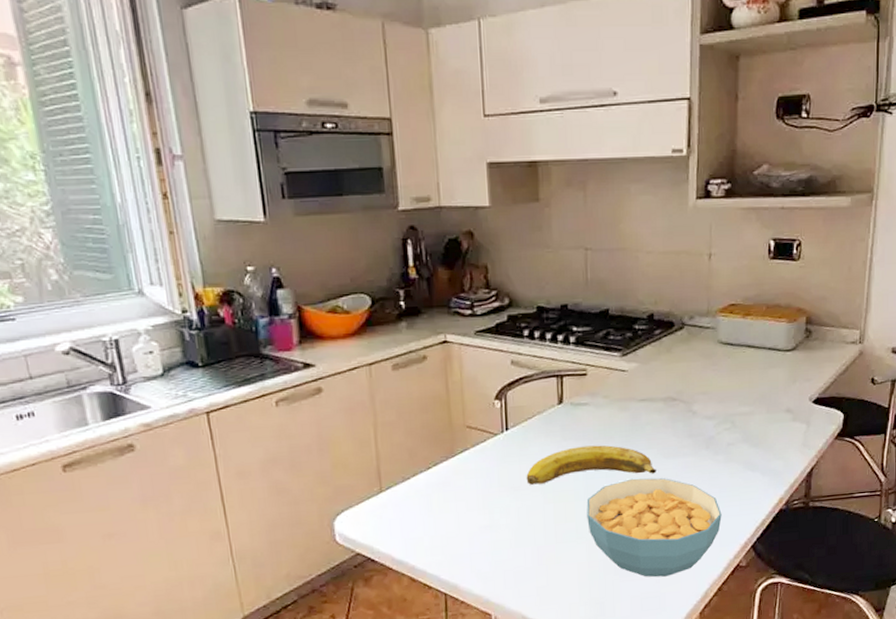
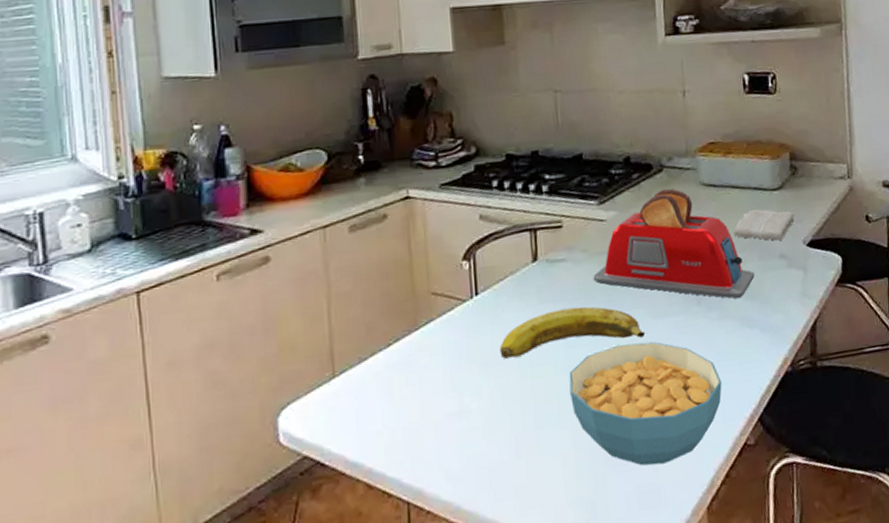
toaster: none [613,345,761,445] -> present [593,188,755,299]
washcloth: none [746,367,804,397] -> present [734,209,795,241]

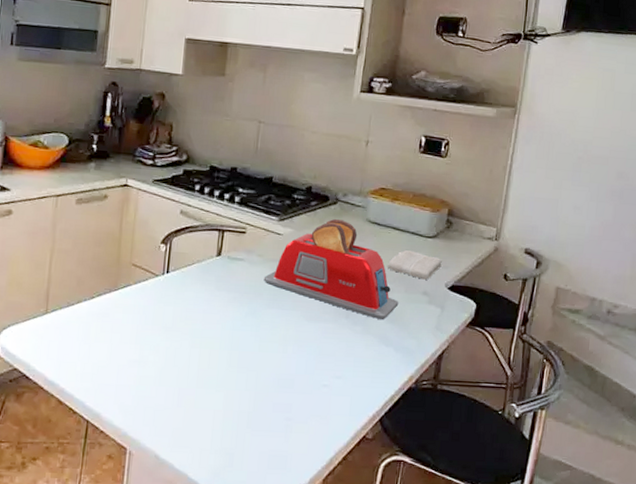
banana: present [499,306,645,359] -> none [178,298,298,335]
cereal bowl: present [569,342,722,466] -> none [228,336,354,437]

